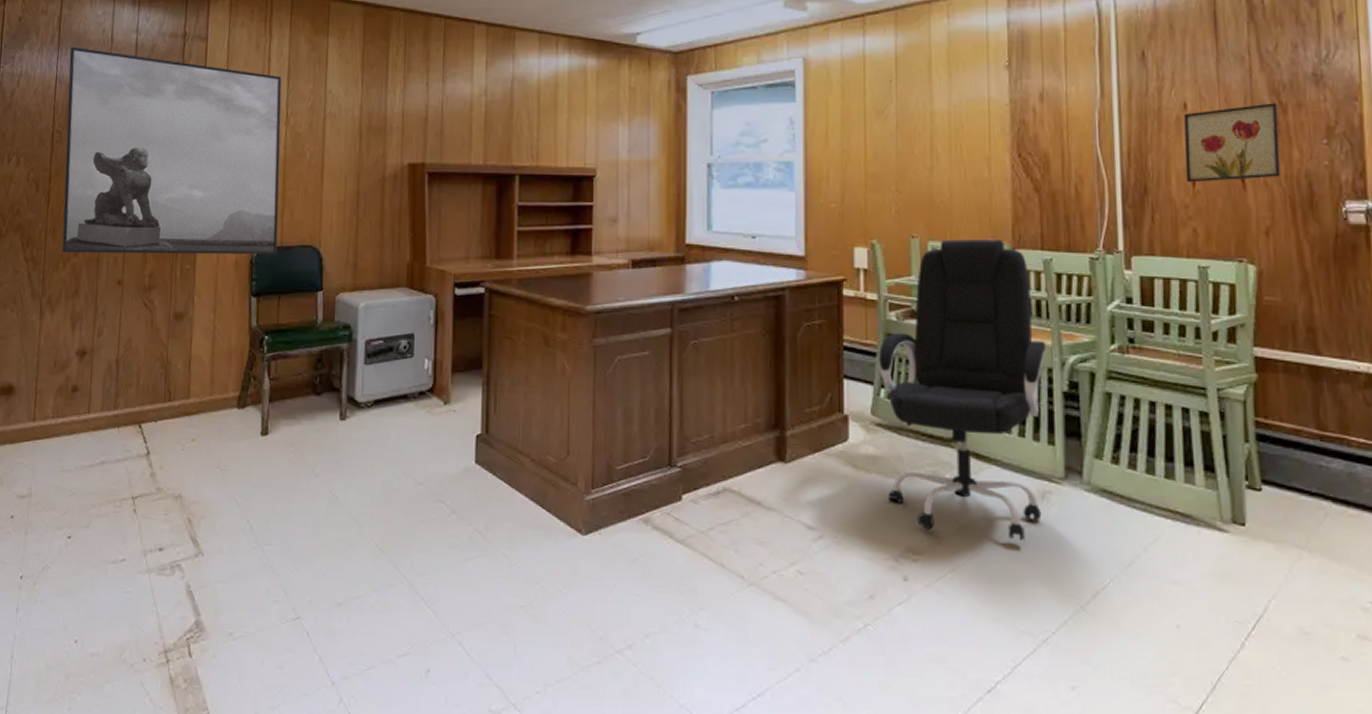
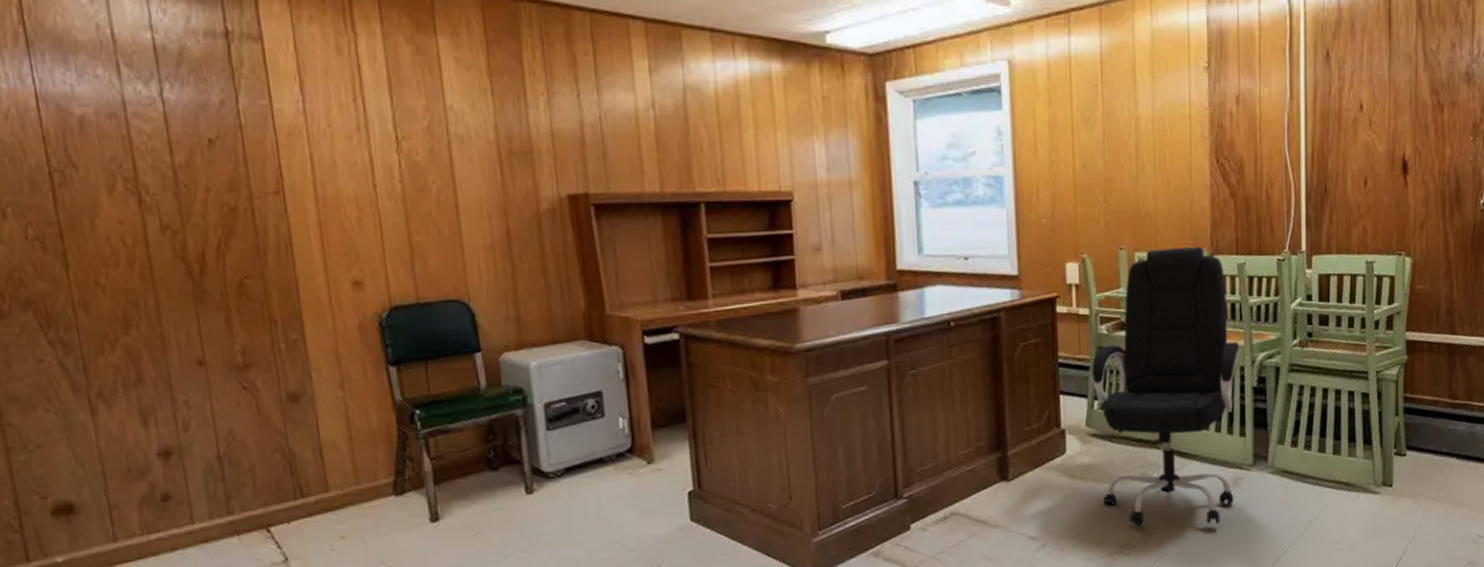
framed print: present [62,46,282,255] -> none [48,50,414,331]
wall art: present [1184,103,1281,183] -> none [1359,102,1436,182]

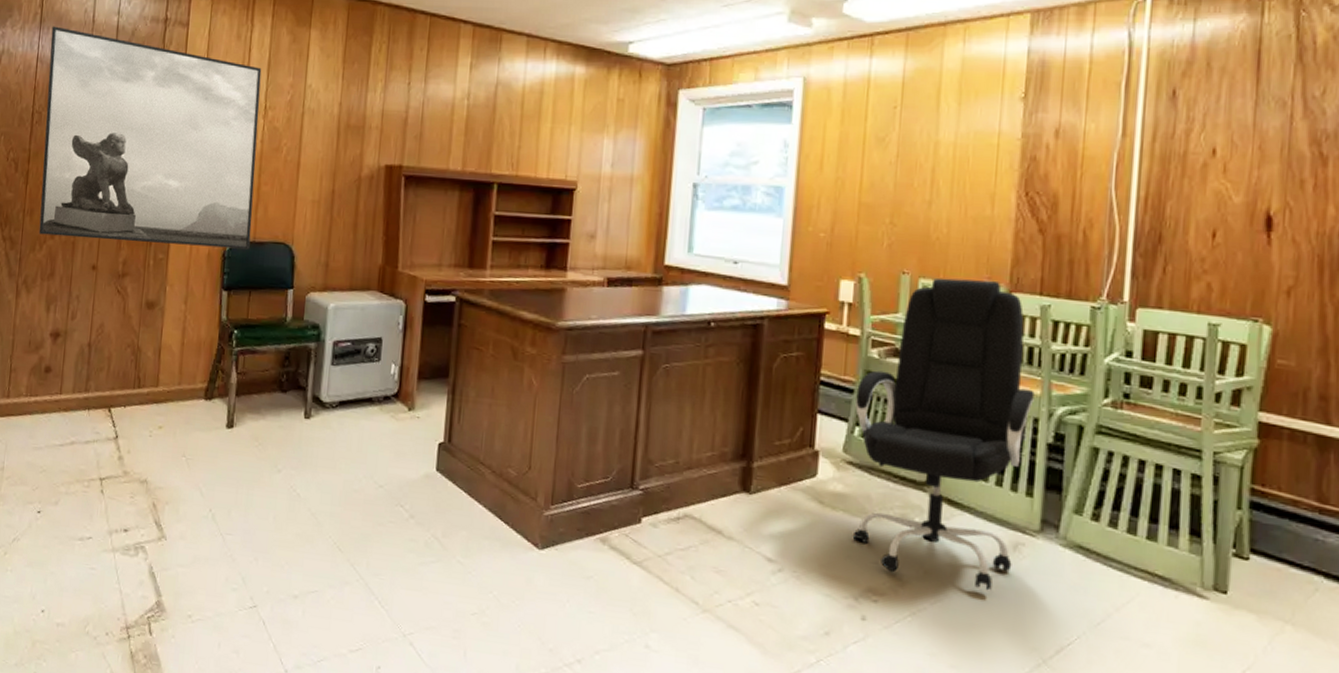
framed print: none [48,50,414,331] -> present [38,26,262,250]

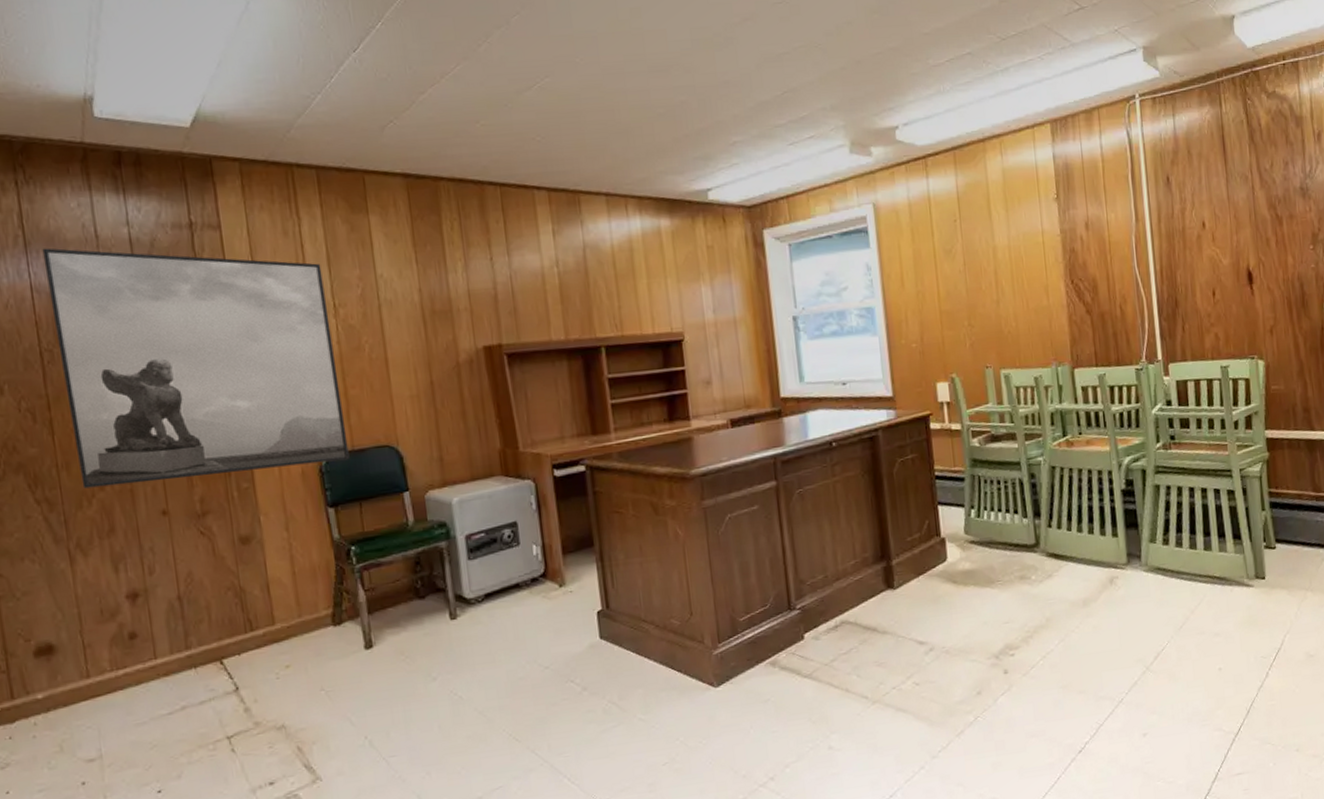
office chair: present [853,278,1035,591] -> none [966,361,1112,628]

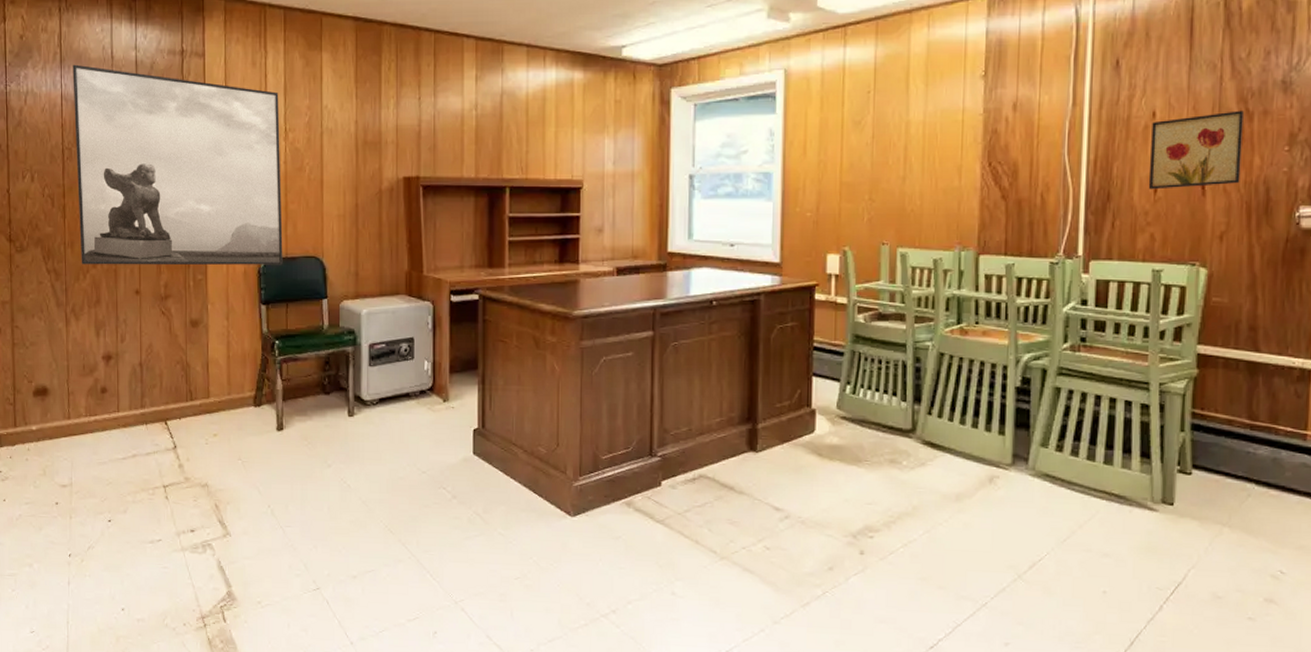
wall art: none [1203,216,1280,293] -> present [1148,110,1244,190]

